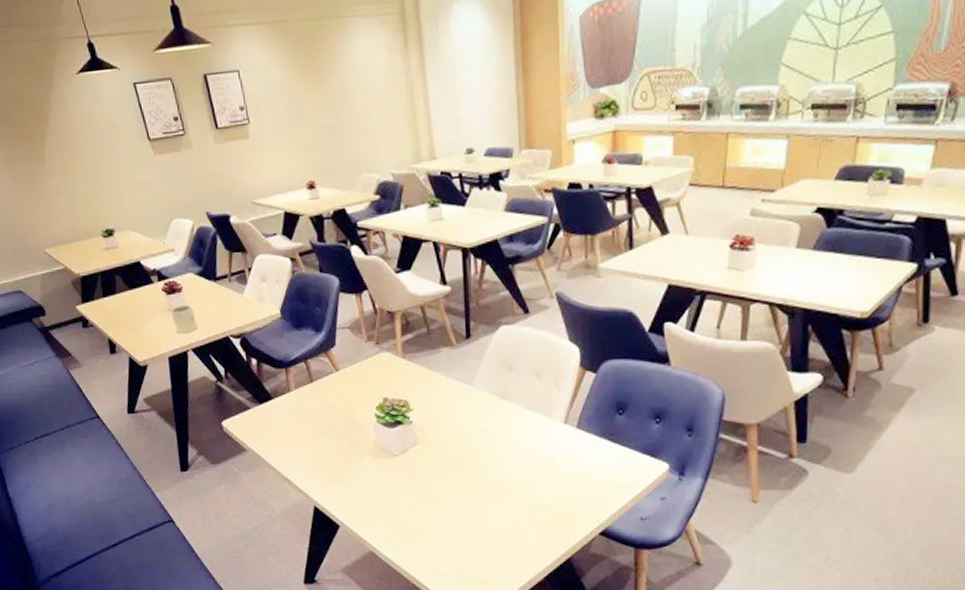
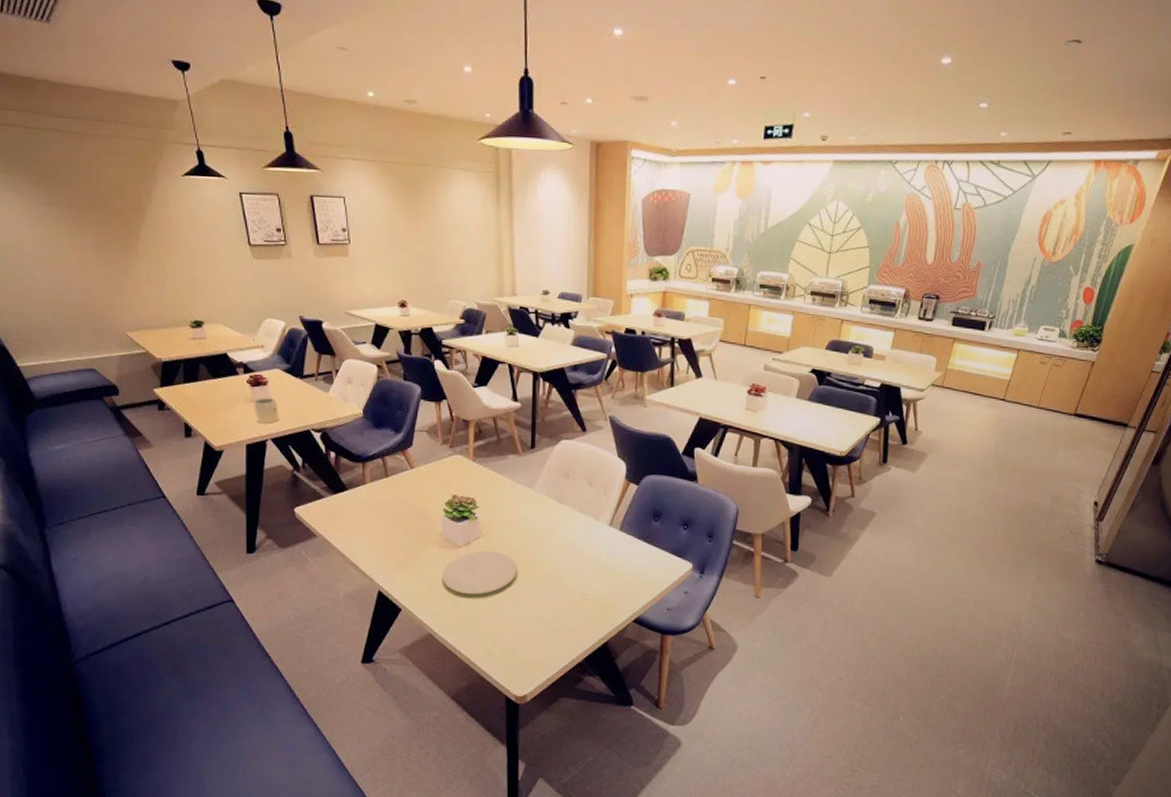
plate: none [378,459,462,508] -> present [441,551,518,595]

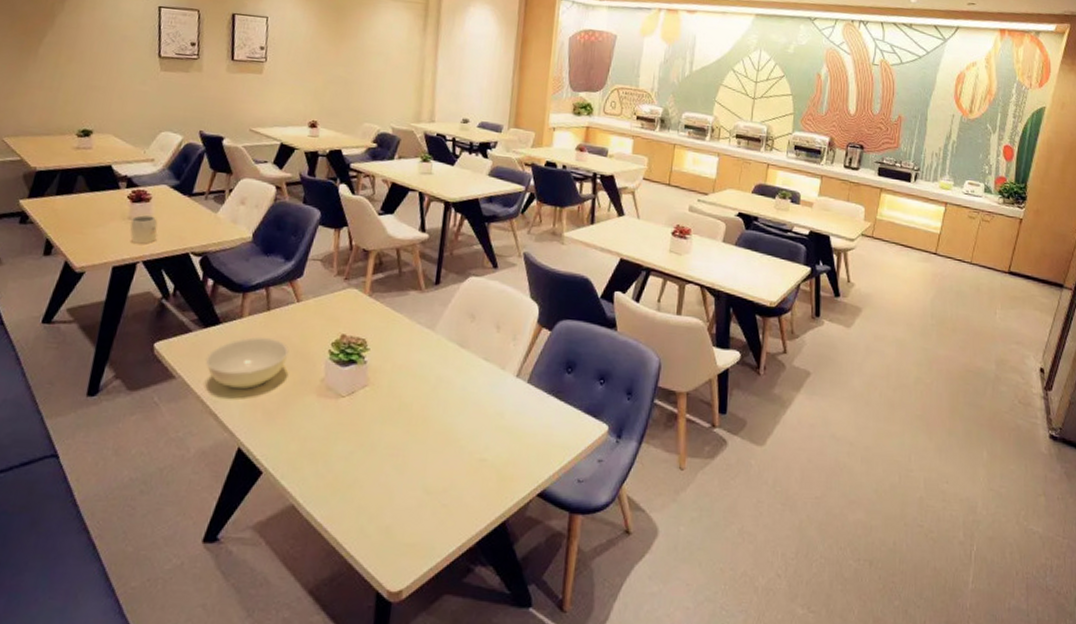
bowl: none [339,500,409,544] -> present [205,337,289,390]
plate: present [441,551,518,595] -> none [315,402,408,457]

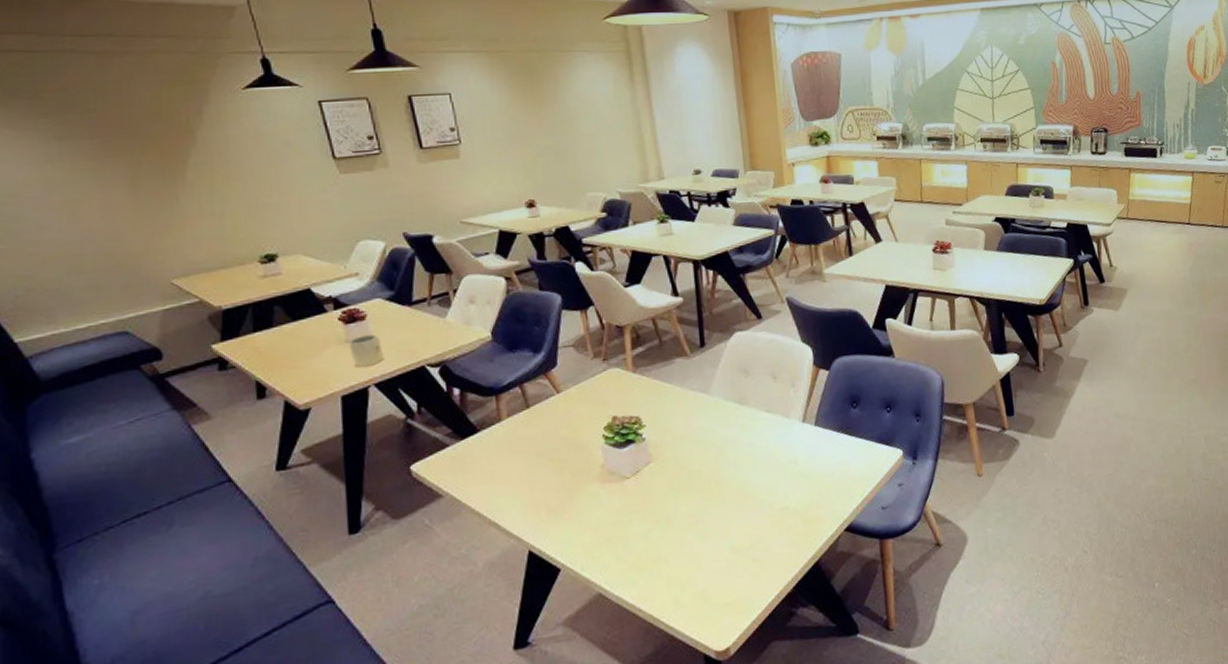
bowl: present [205,337,289,390] -> none [471,435,560,495]

